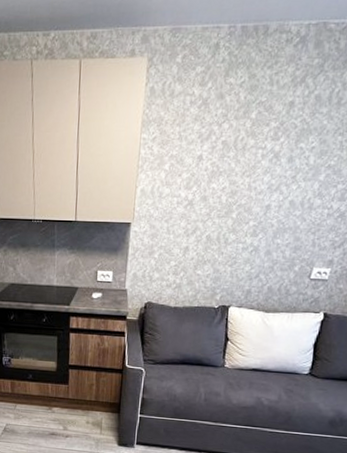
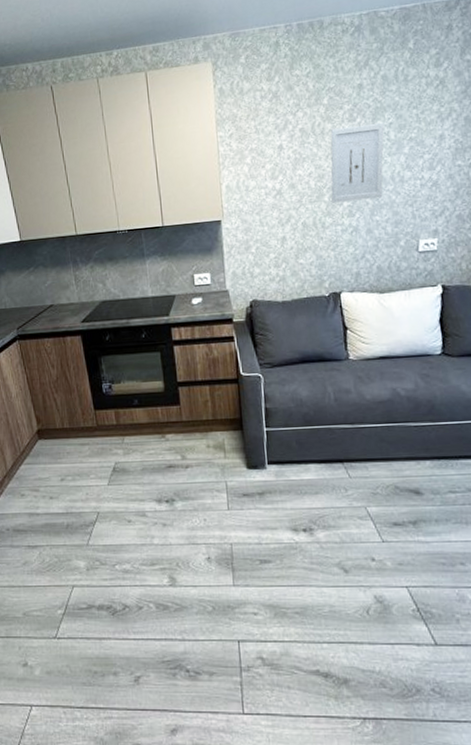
wall art: none [239,146,306,222] -> present [330,123,384,203]

